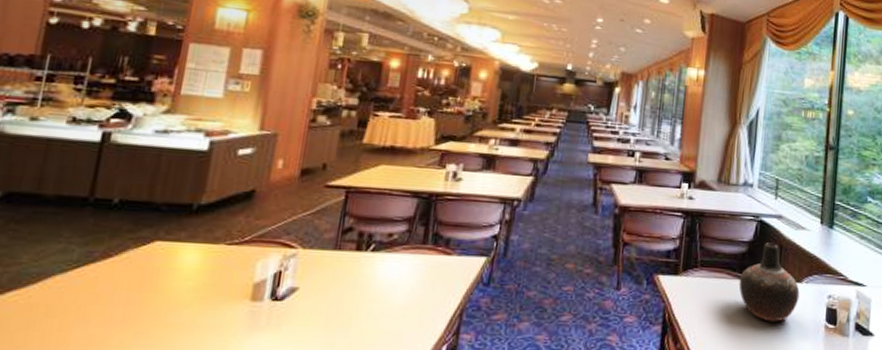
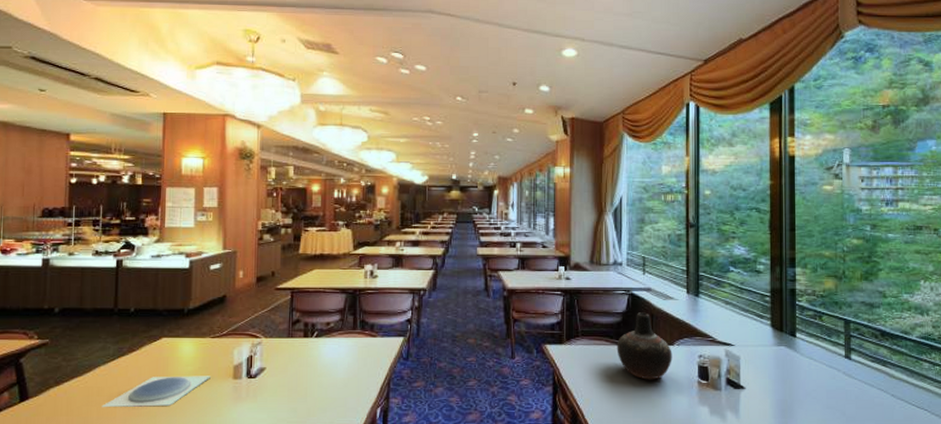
plate: none [48,293,219,335] -> present [102,376,211,408]

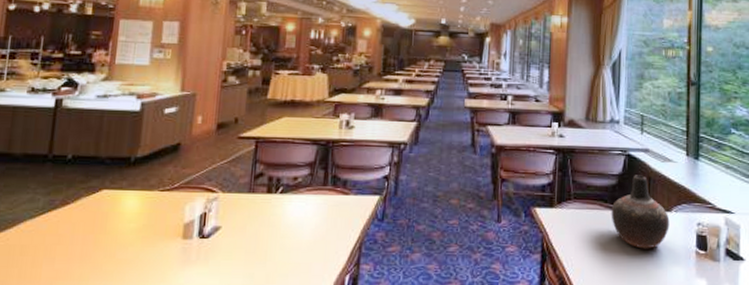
plate: present [102,376,211,408] -> none [24,234,156,270]

